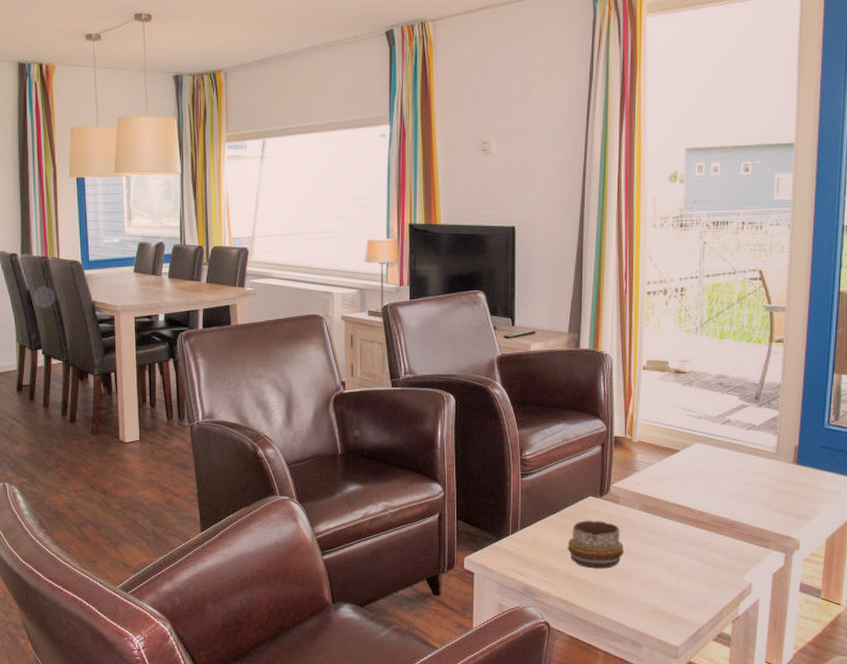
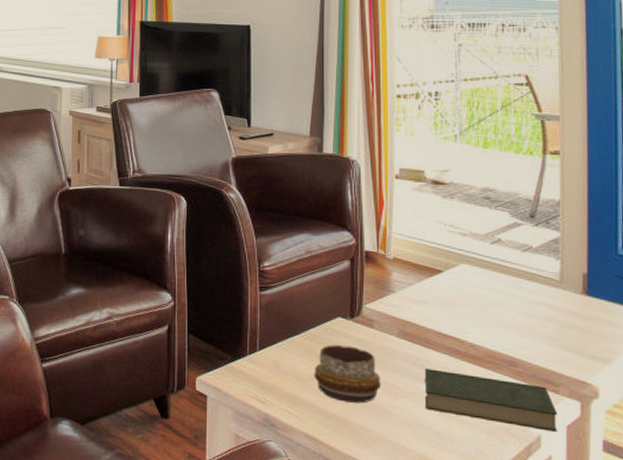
book: none [661,535,767,579] -> present [425,368,558,432]

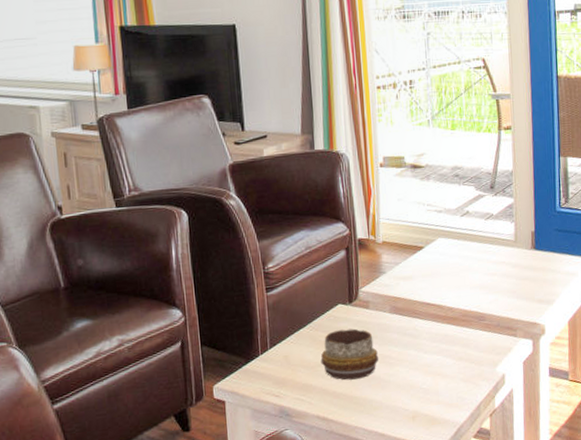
book: present [425,368,558,432] -> none [414,332,516,372]

